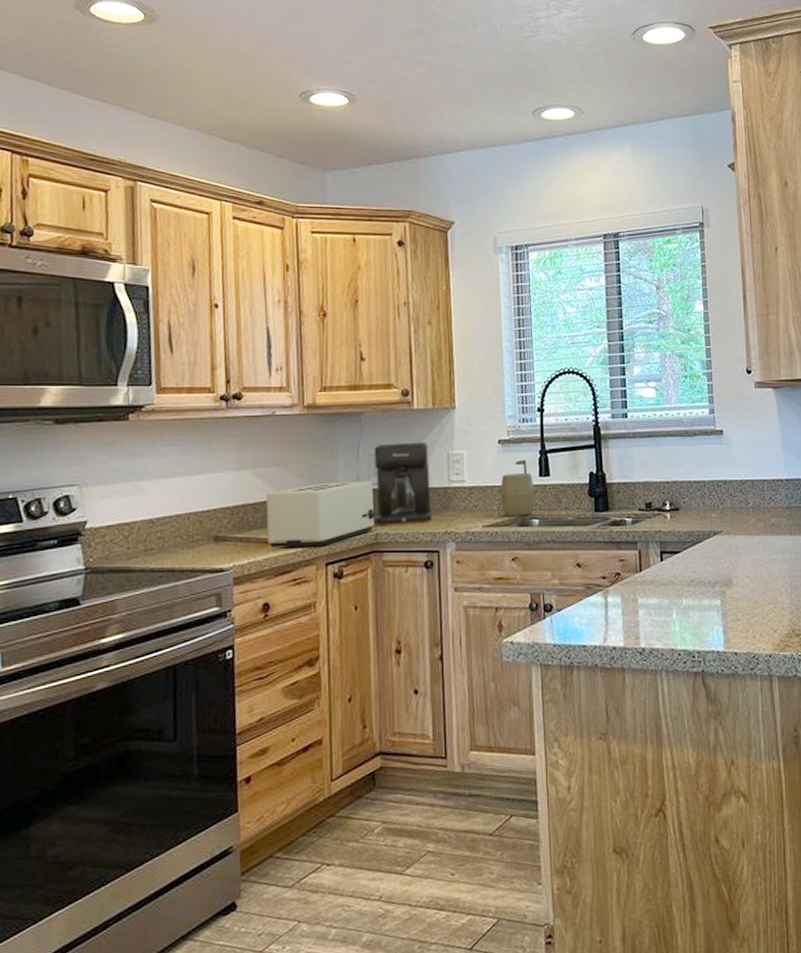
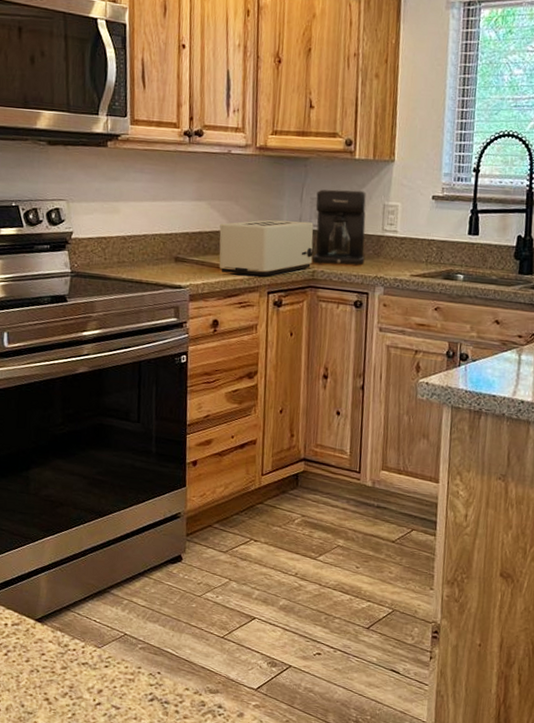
soap dispenser: present [500,459,536,516] -> none [429,216,463,270]

